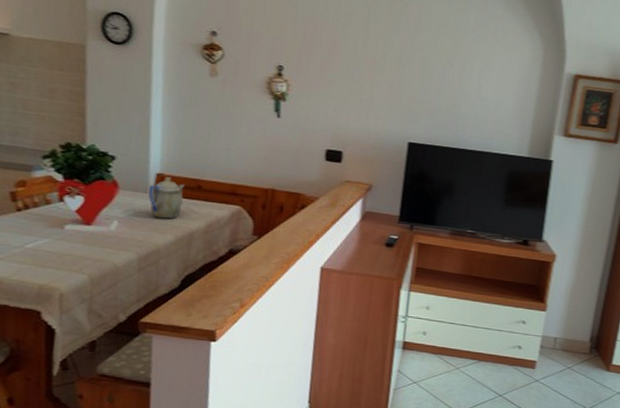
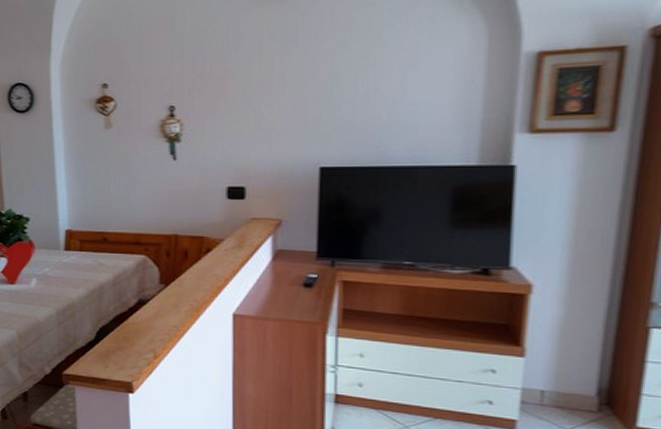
teapot: present [148,177,185,219] -> none [60,232,91,274]

